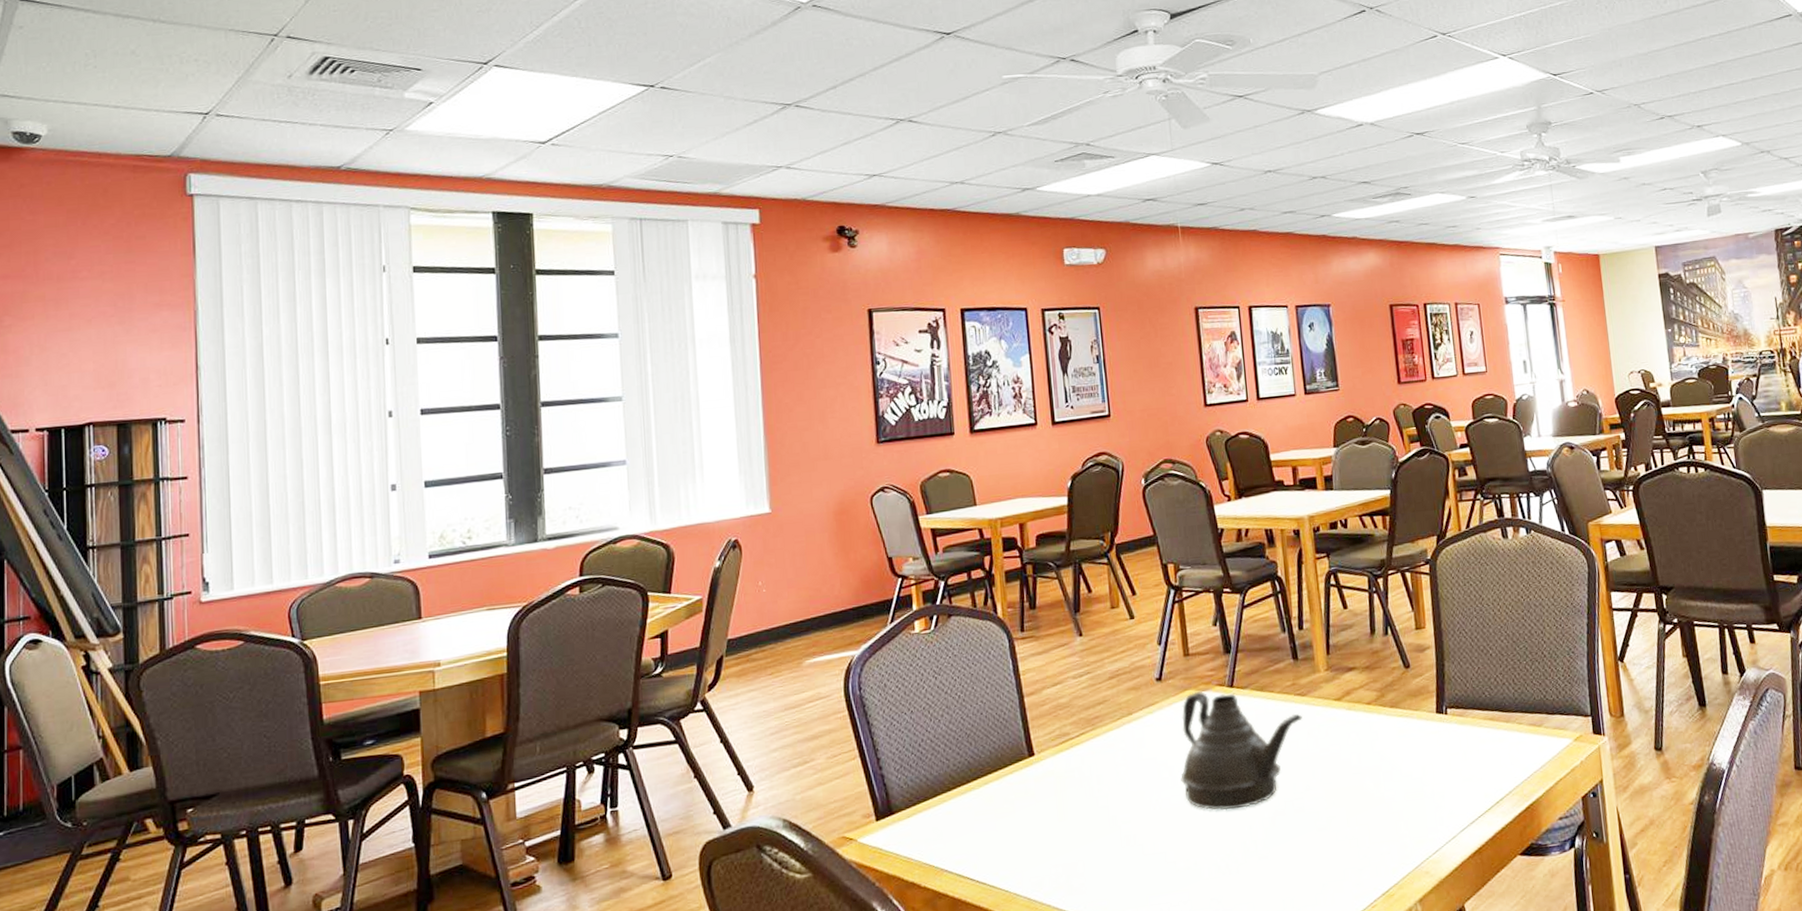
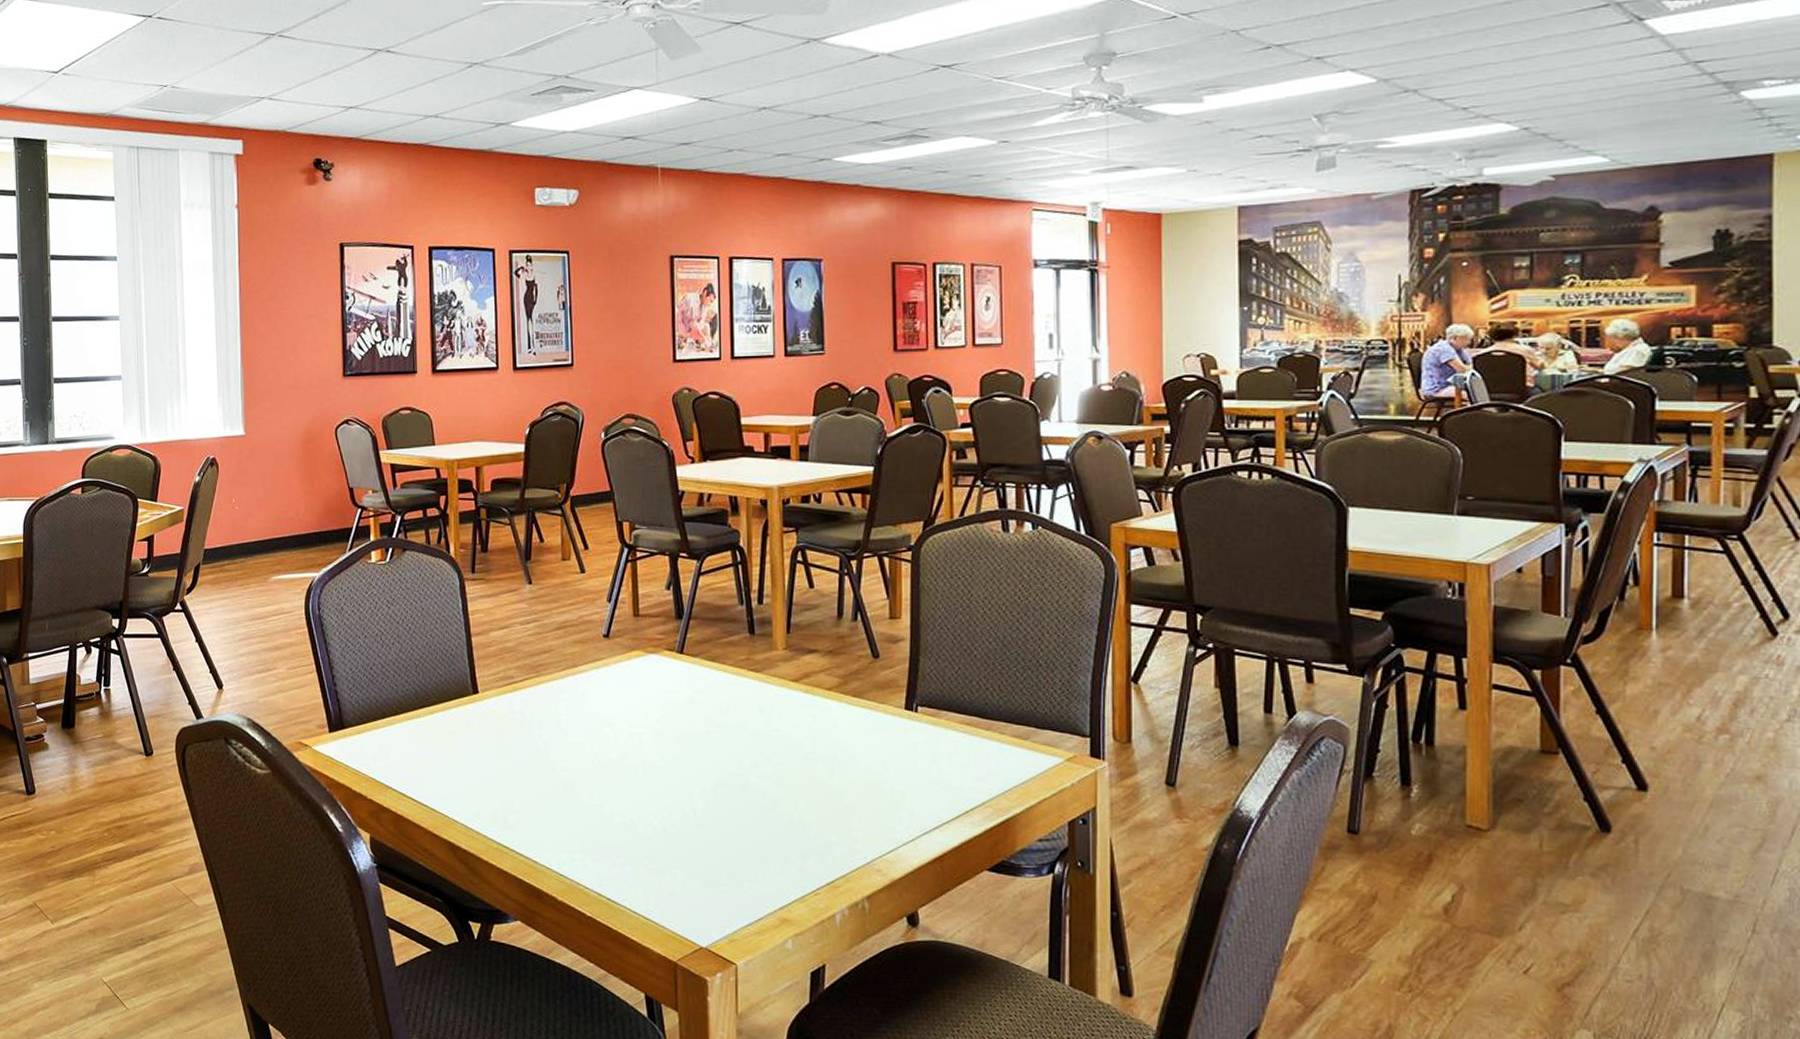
teapot: present [1180,692,1303,810] -> none [622,654,755,775]

